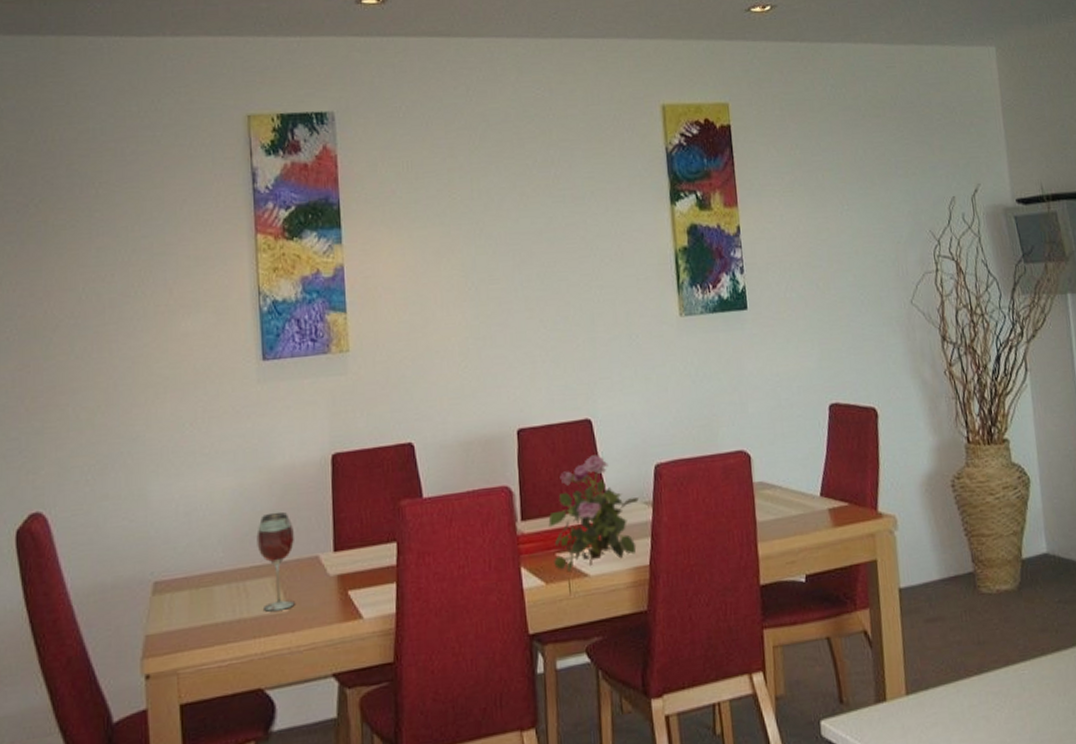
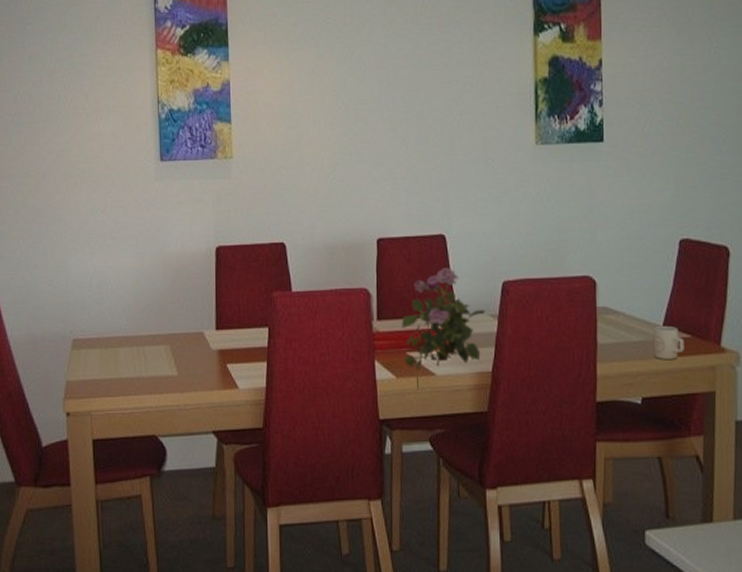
wineglass: present [256,511,295,612] -> none [153,291,184,374]
mug: none [811,495,843,532] -> present [653,326,685,359]

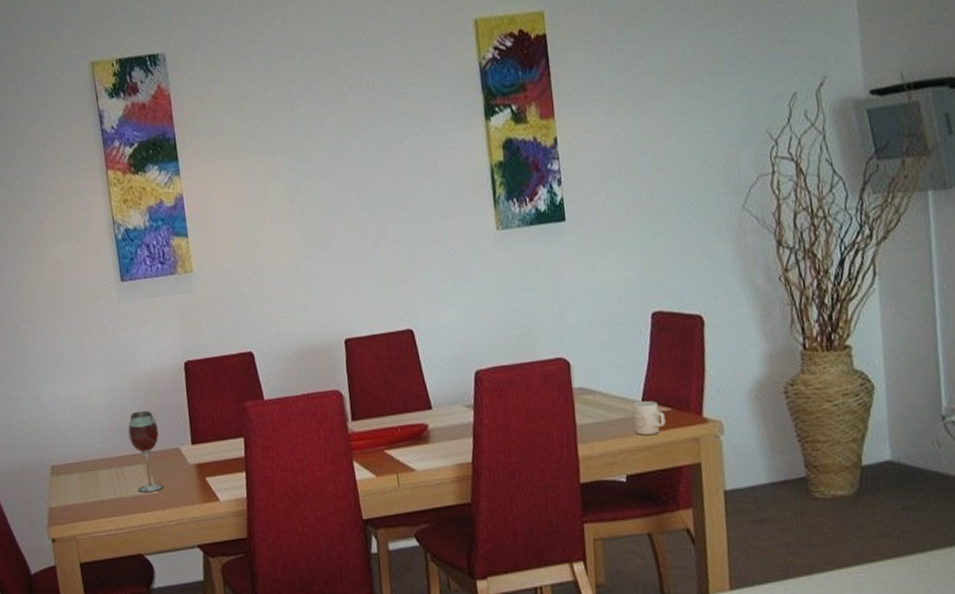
wineglass: none [153,291,184,374] -> present [127,410,163,492]
flower bouquet: present [401,268,485,370] -> none [376,362,460,467]

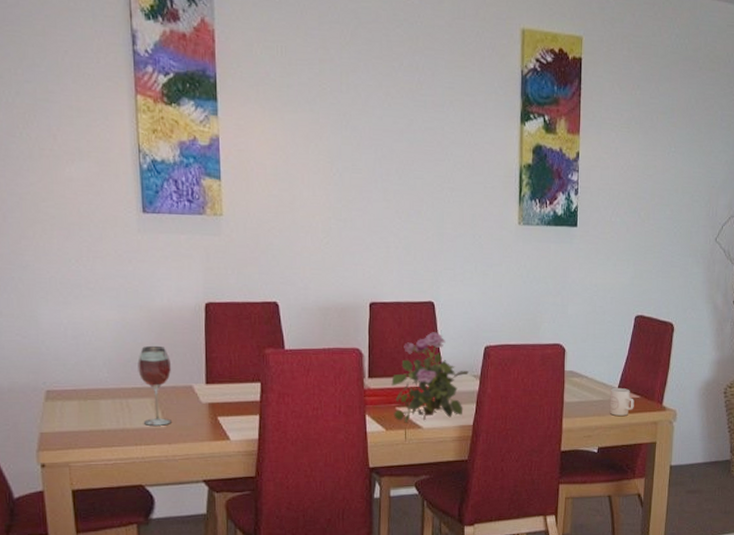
flower bouquet: none [376,362,460,467] -> present [391,332,469,423]

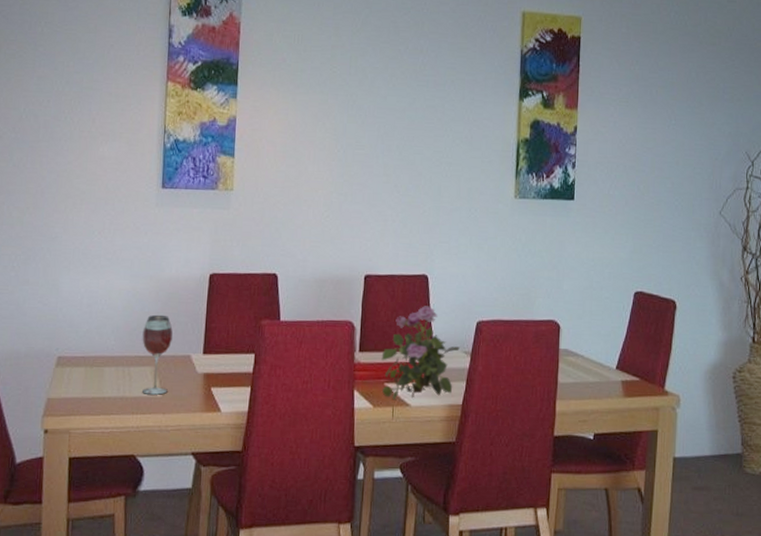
mug: present [609,388,634,416] -> none [606,369,634,400]

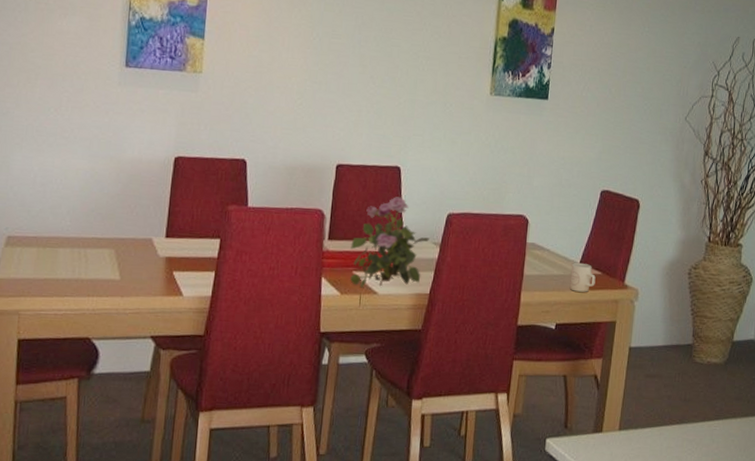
wineglass: present [142,314,173,395] -> none [99,196,134,278]
mug: none [606,369,634,400] -> present [570,263,596,292]

